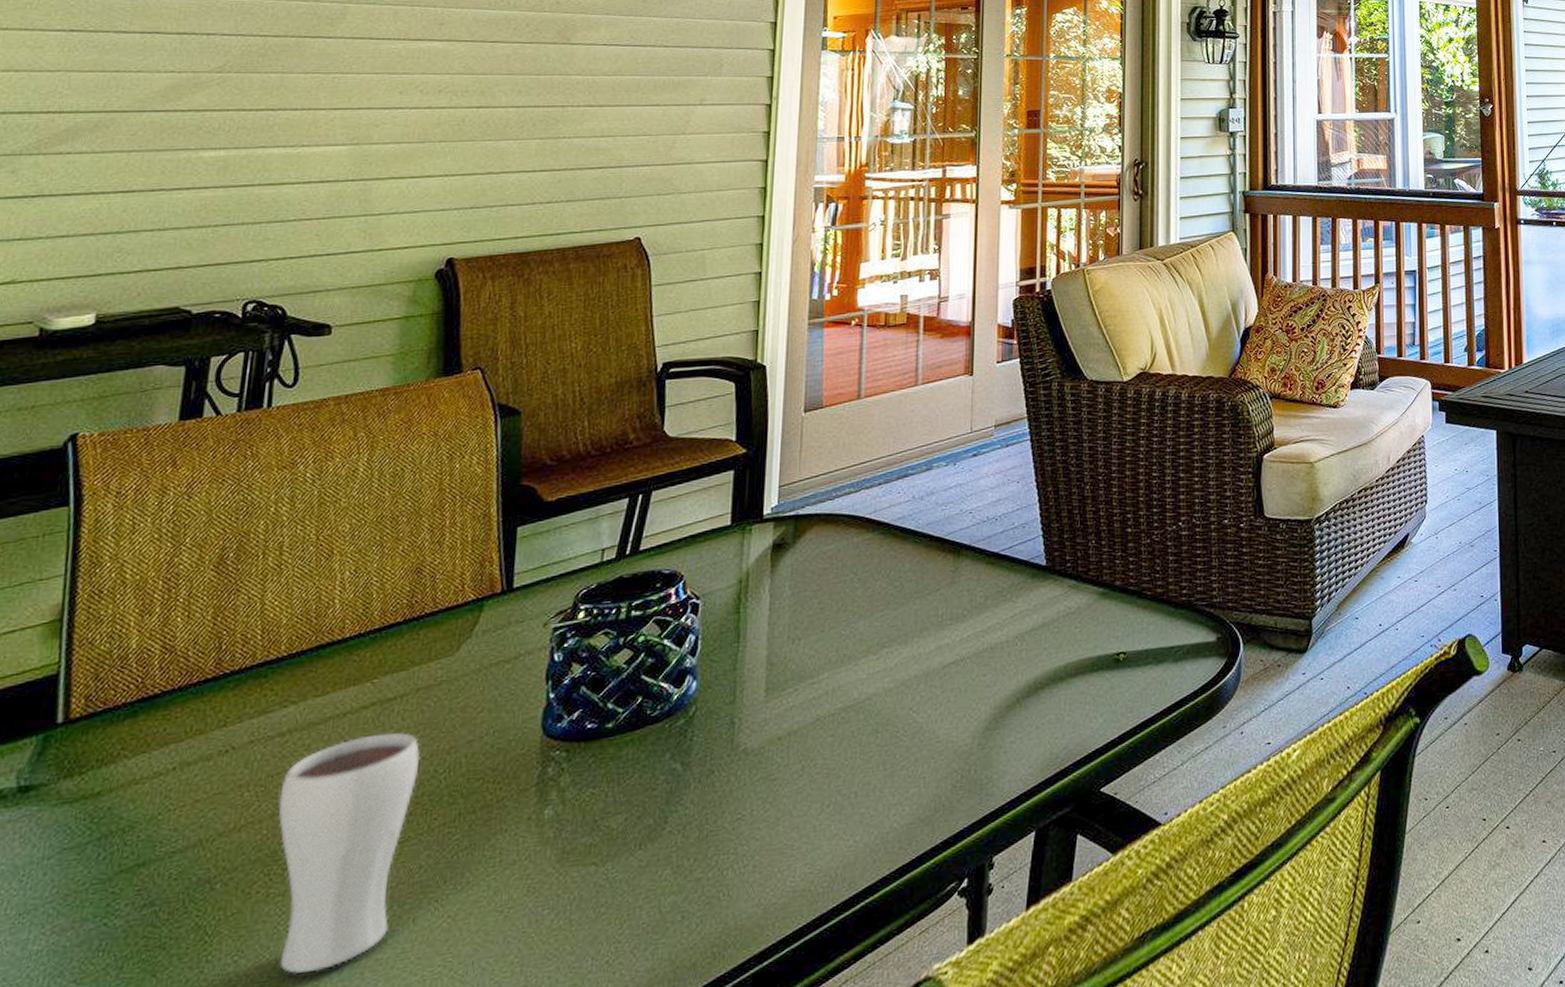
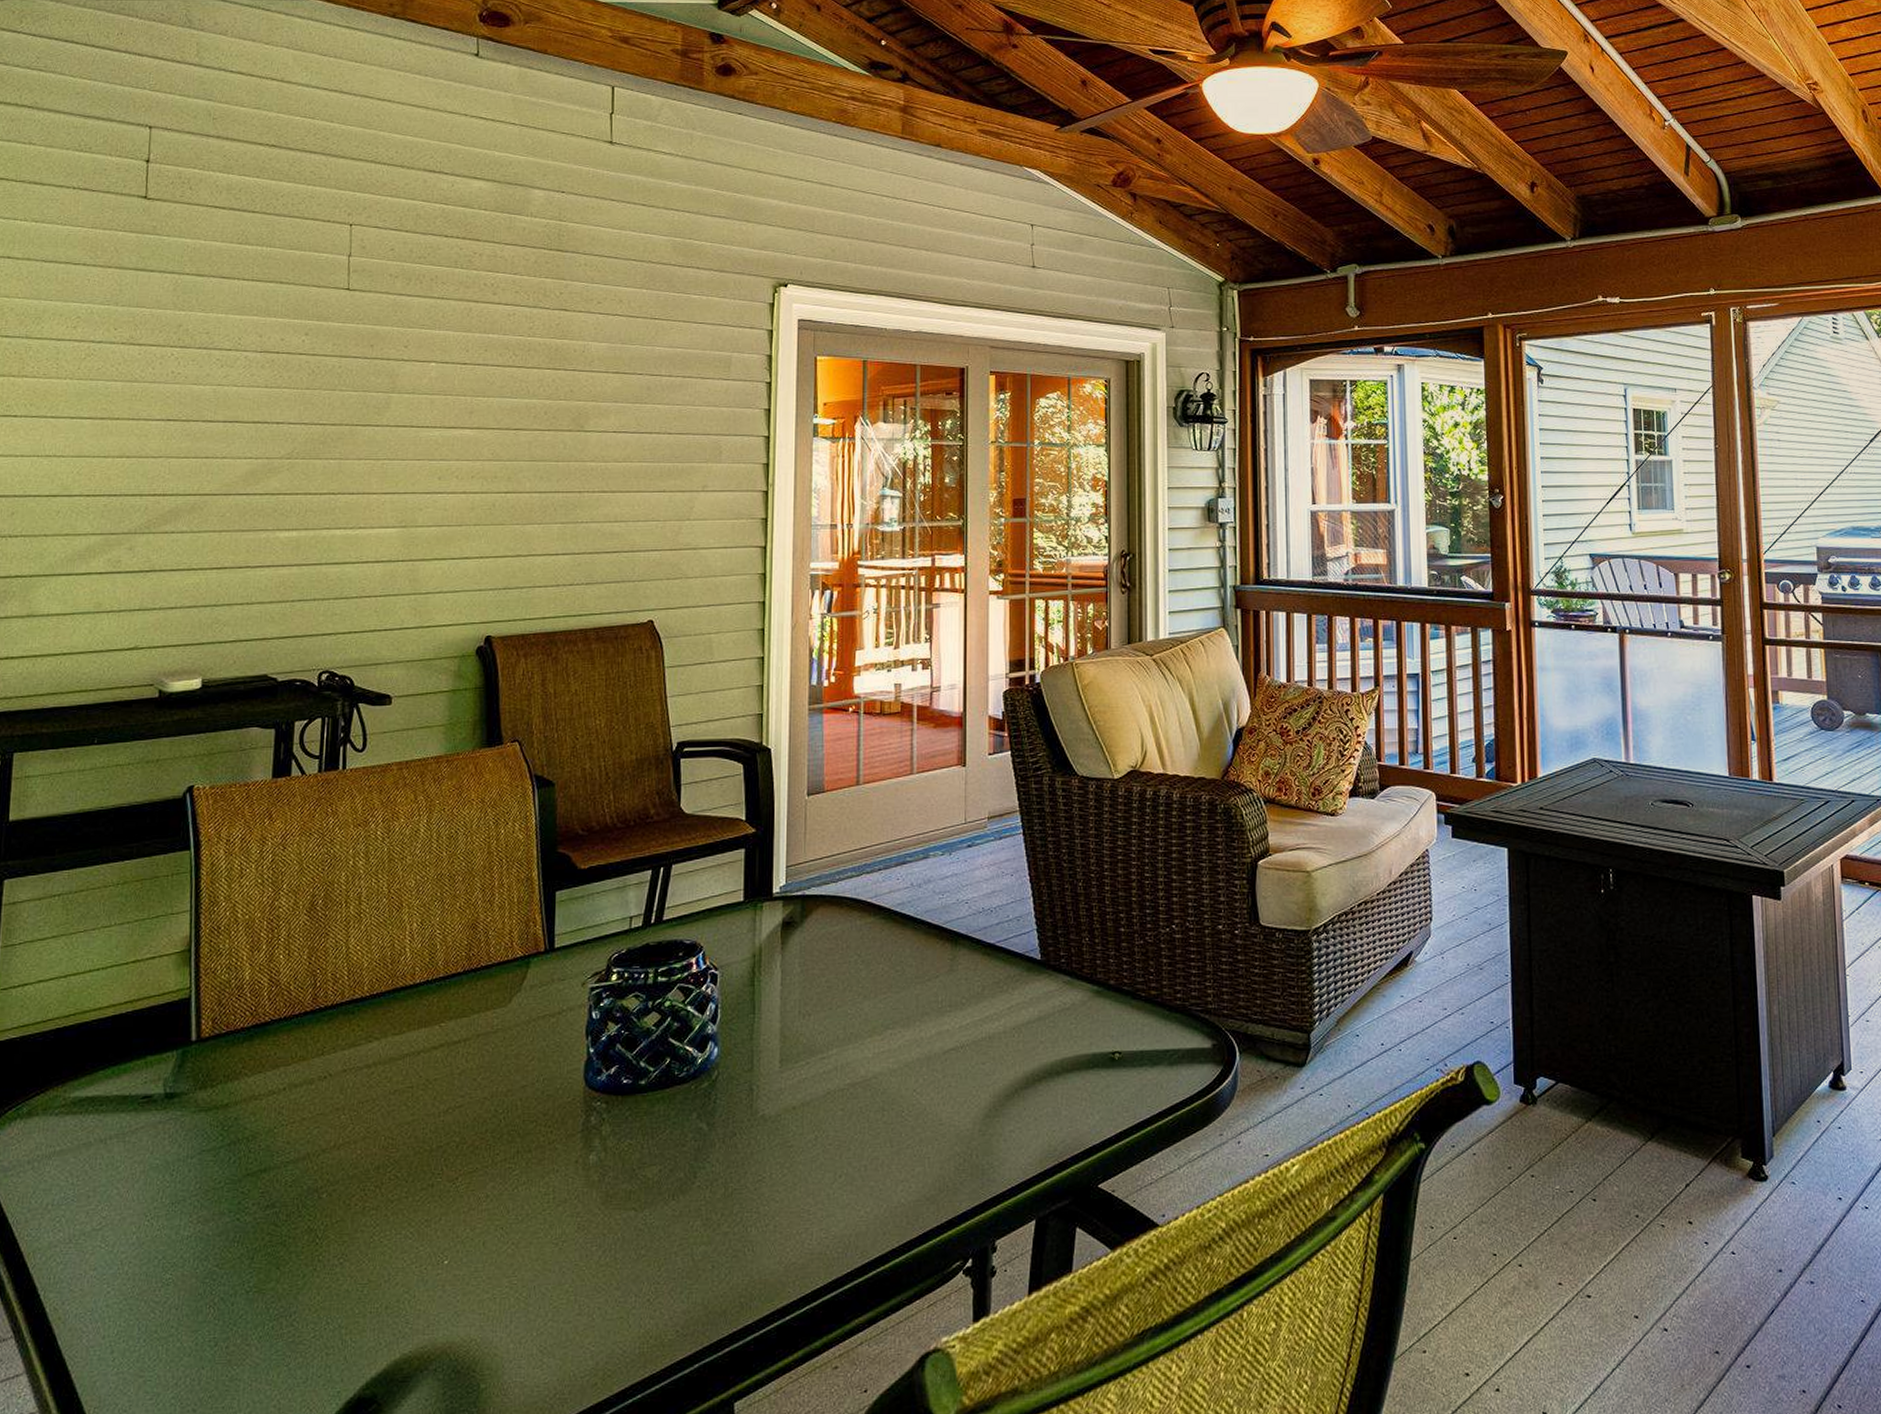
drinking glass: present [278,732,421,974] -> none [369,1072,483,1280]

